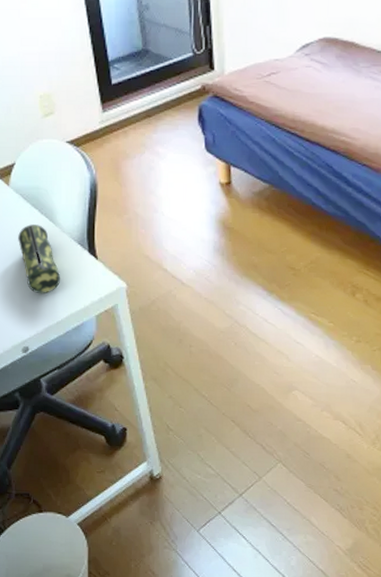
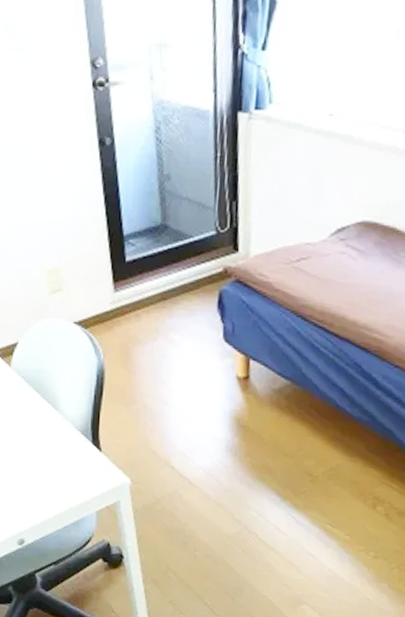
pencil case: present [18,224,61,294] -> none [18,410,62,485]

